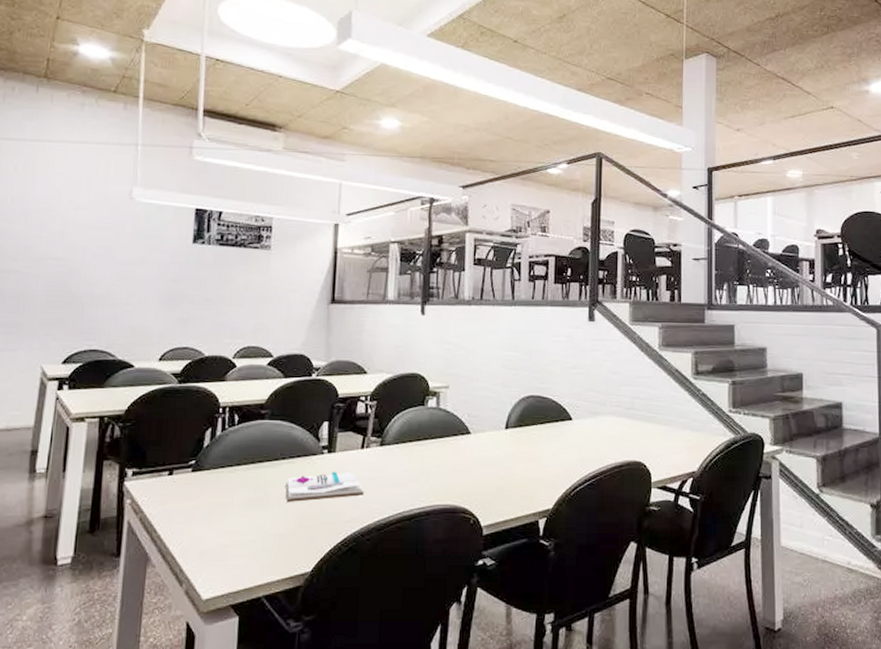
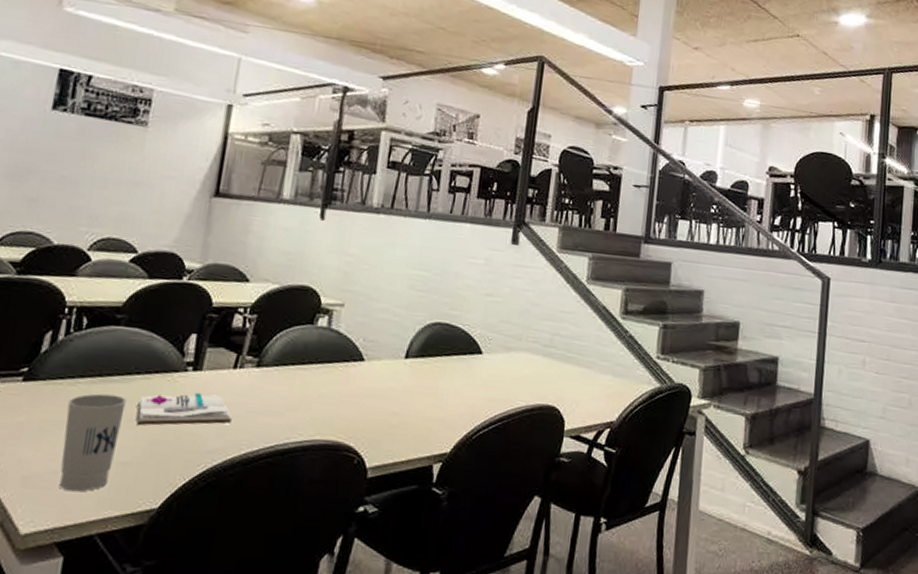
cup: none [229,478,276,562] -> present [60,393,127,492]

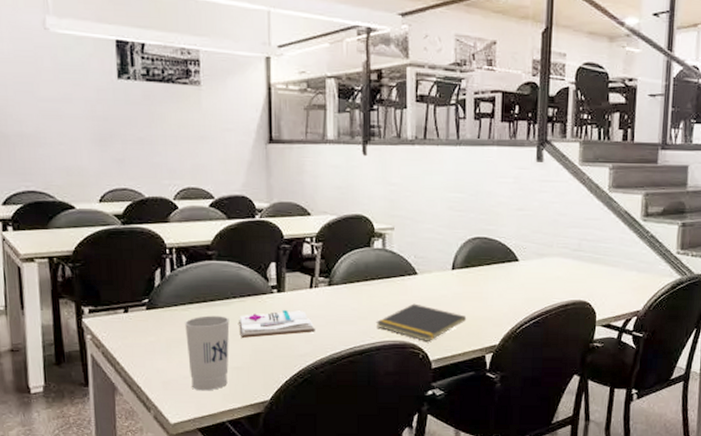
notepad: none [307,395,416,444] -> present [376,303,467,341]

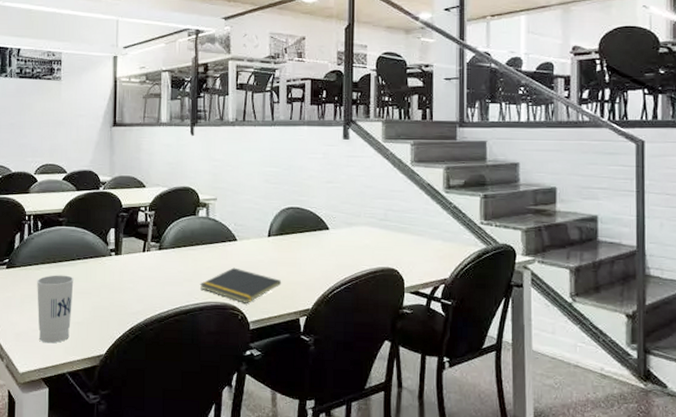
book: present [239,310,315,338] -> none [82,271,146,296]

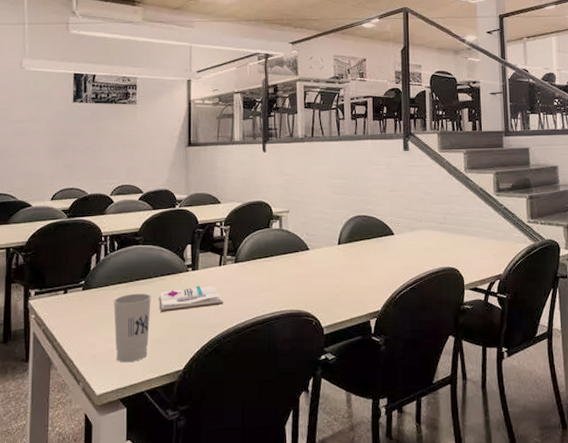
book: none [82,271,146,296] -> present [159,286,223,312]
notepad: present [199,267,282,303] -> none [275,276,353,309]

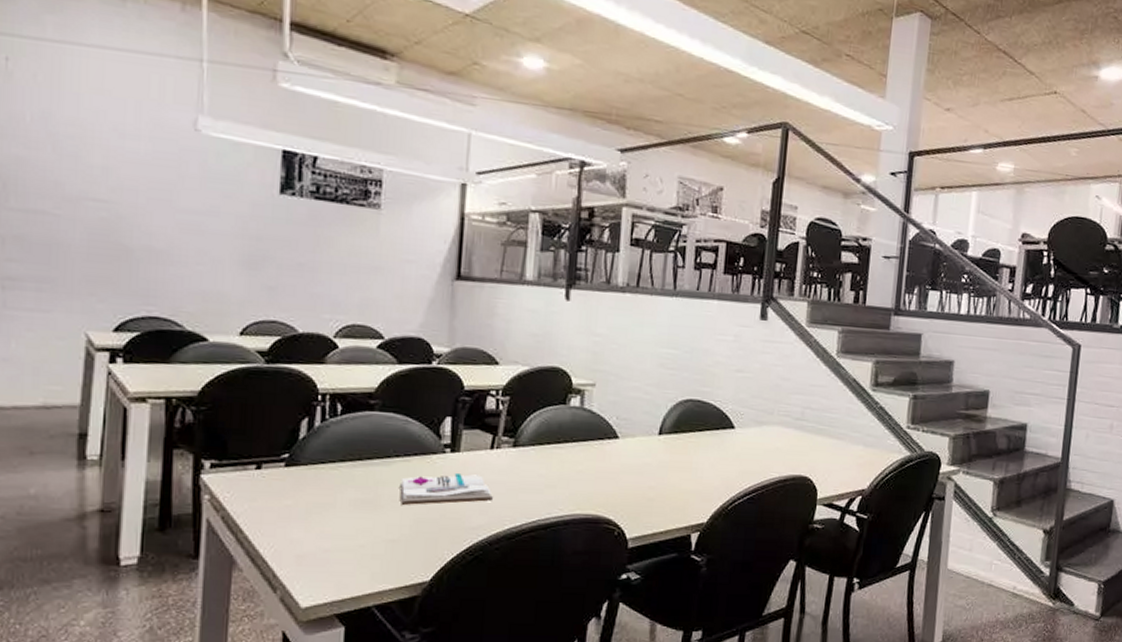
cup: present [114,293,151,363] -> none [332,476,389,568]

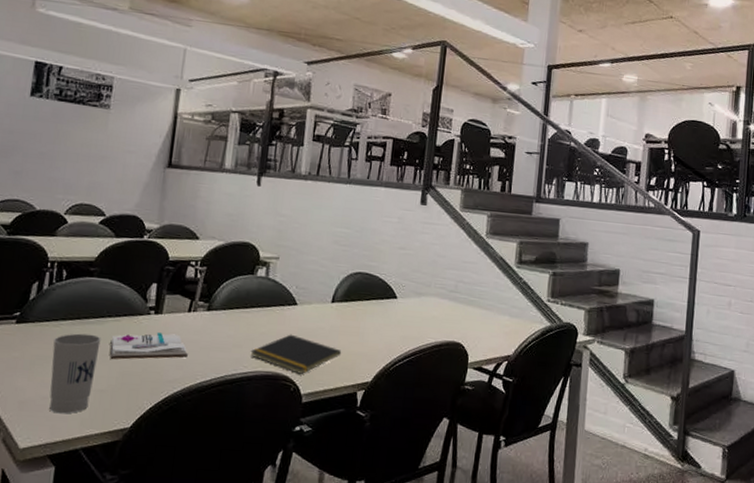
cup: none [332,476,389,568] -> present [49,333,101,414]
notepad: none [566,471,672,516] -> present [250,334,342,374]

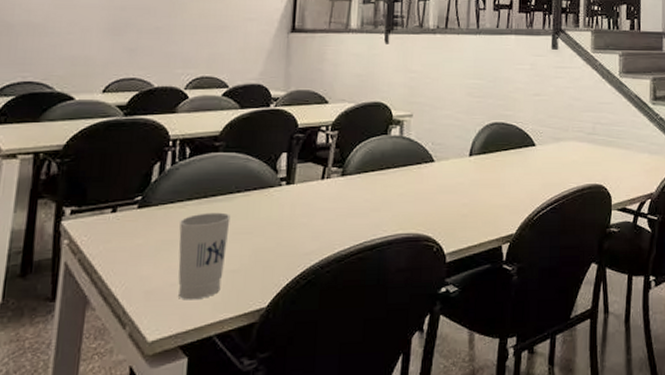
book: present [109,333,188,360] -> none [240,204,324,236]
notepad: present [250,334,342,374] -> none [389,192,484,233]

